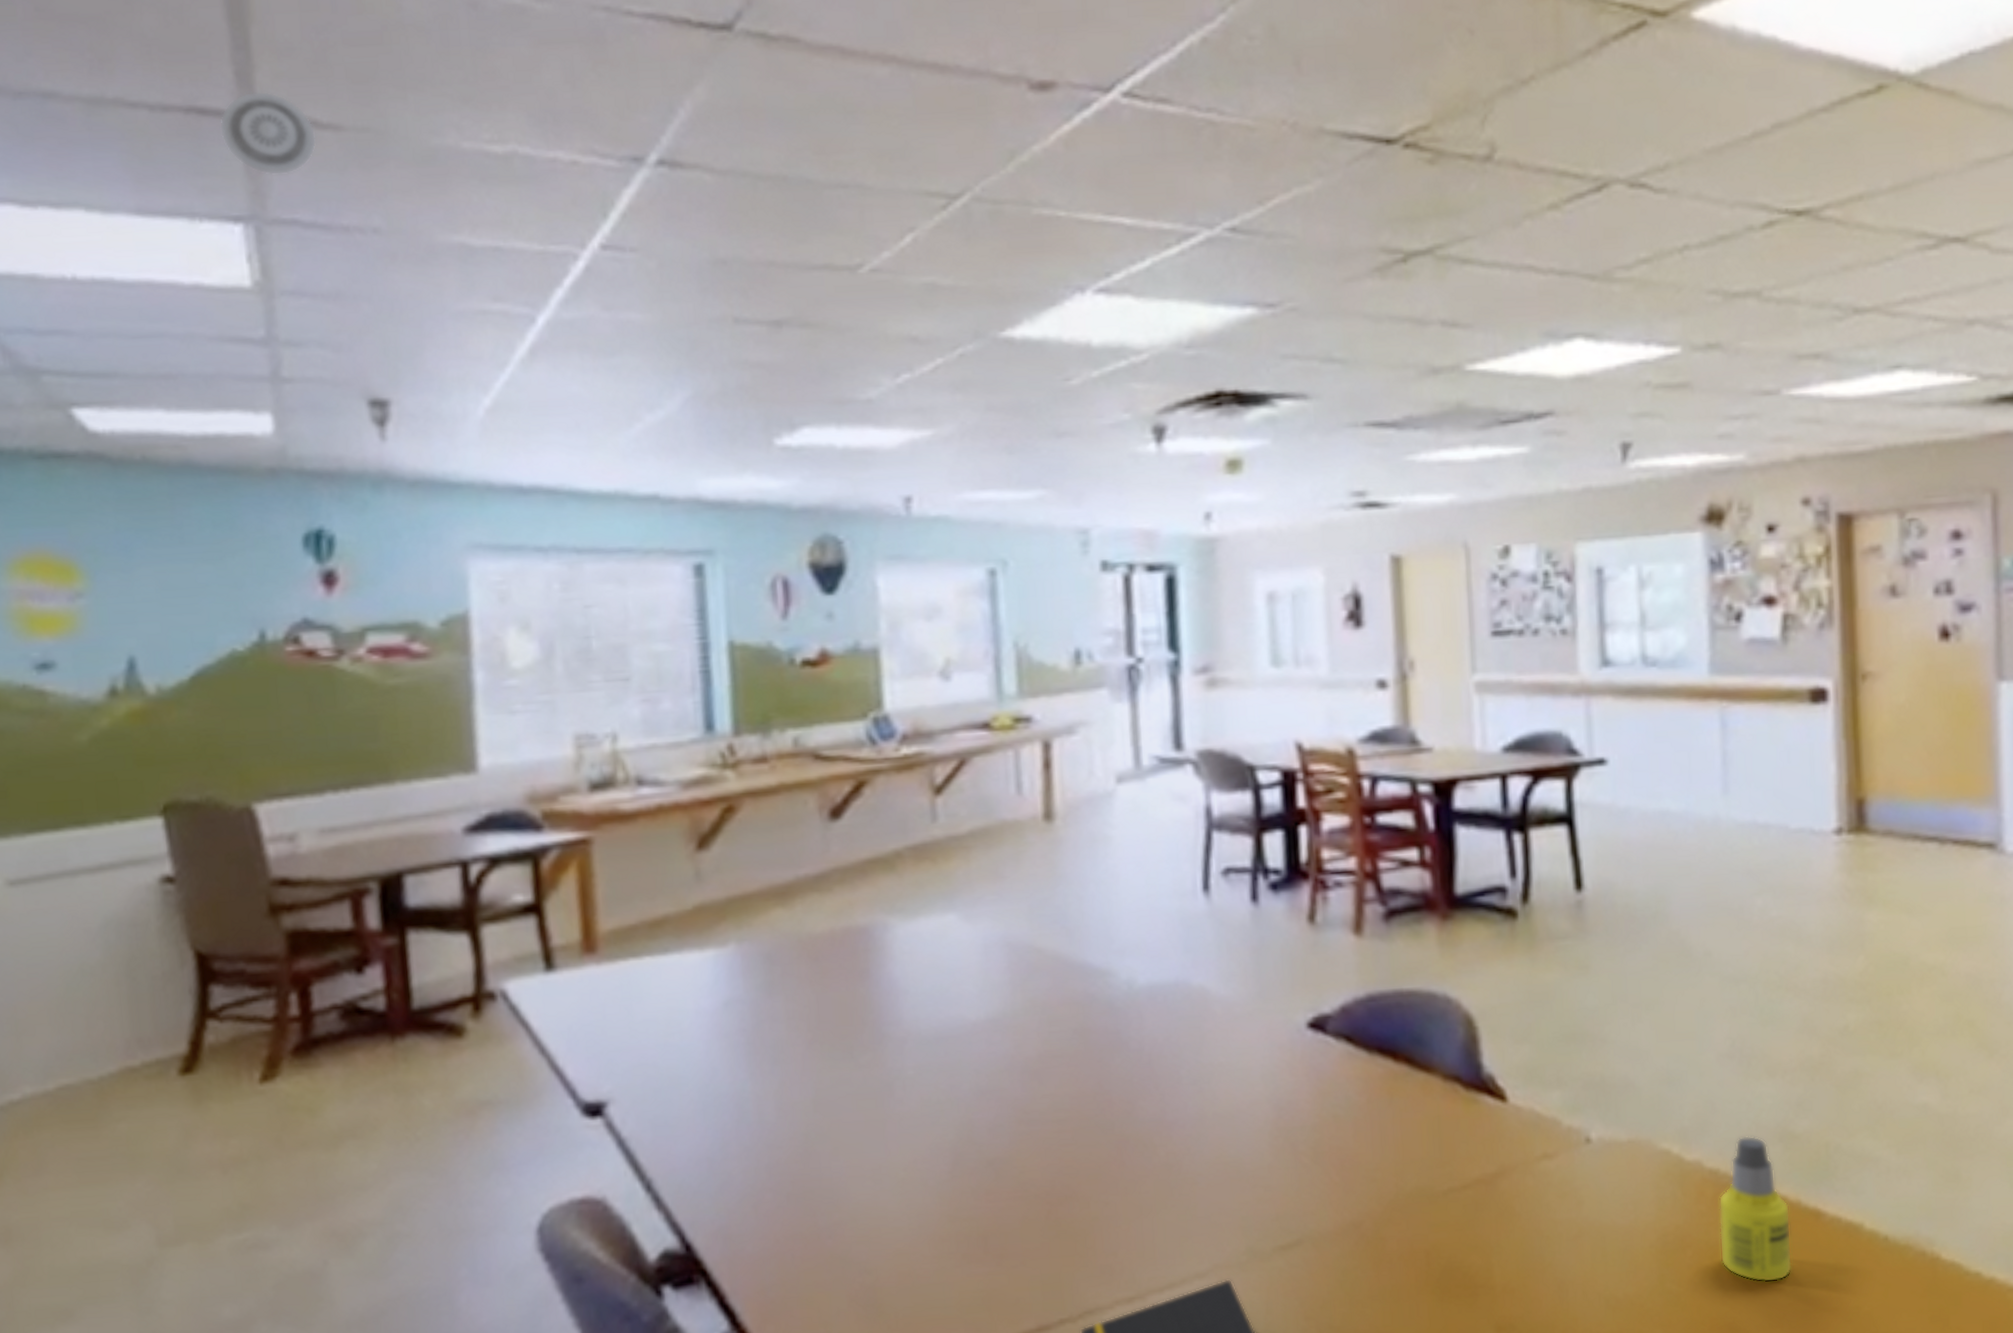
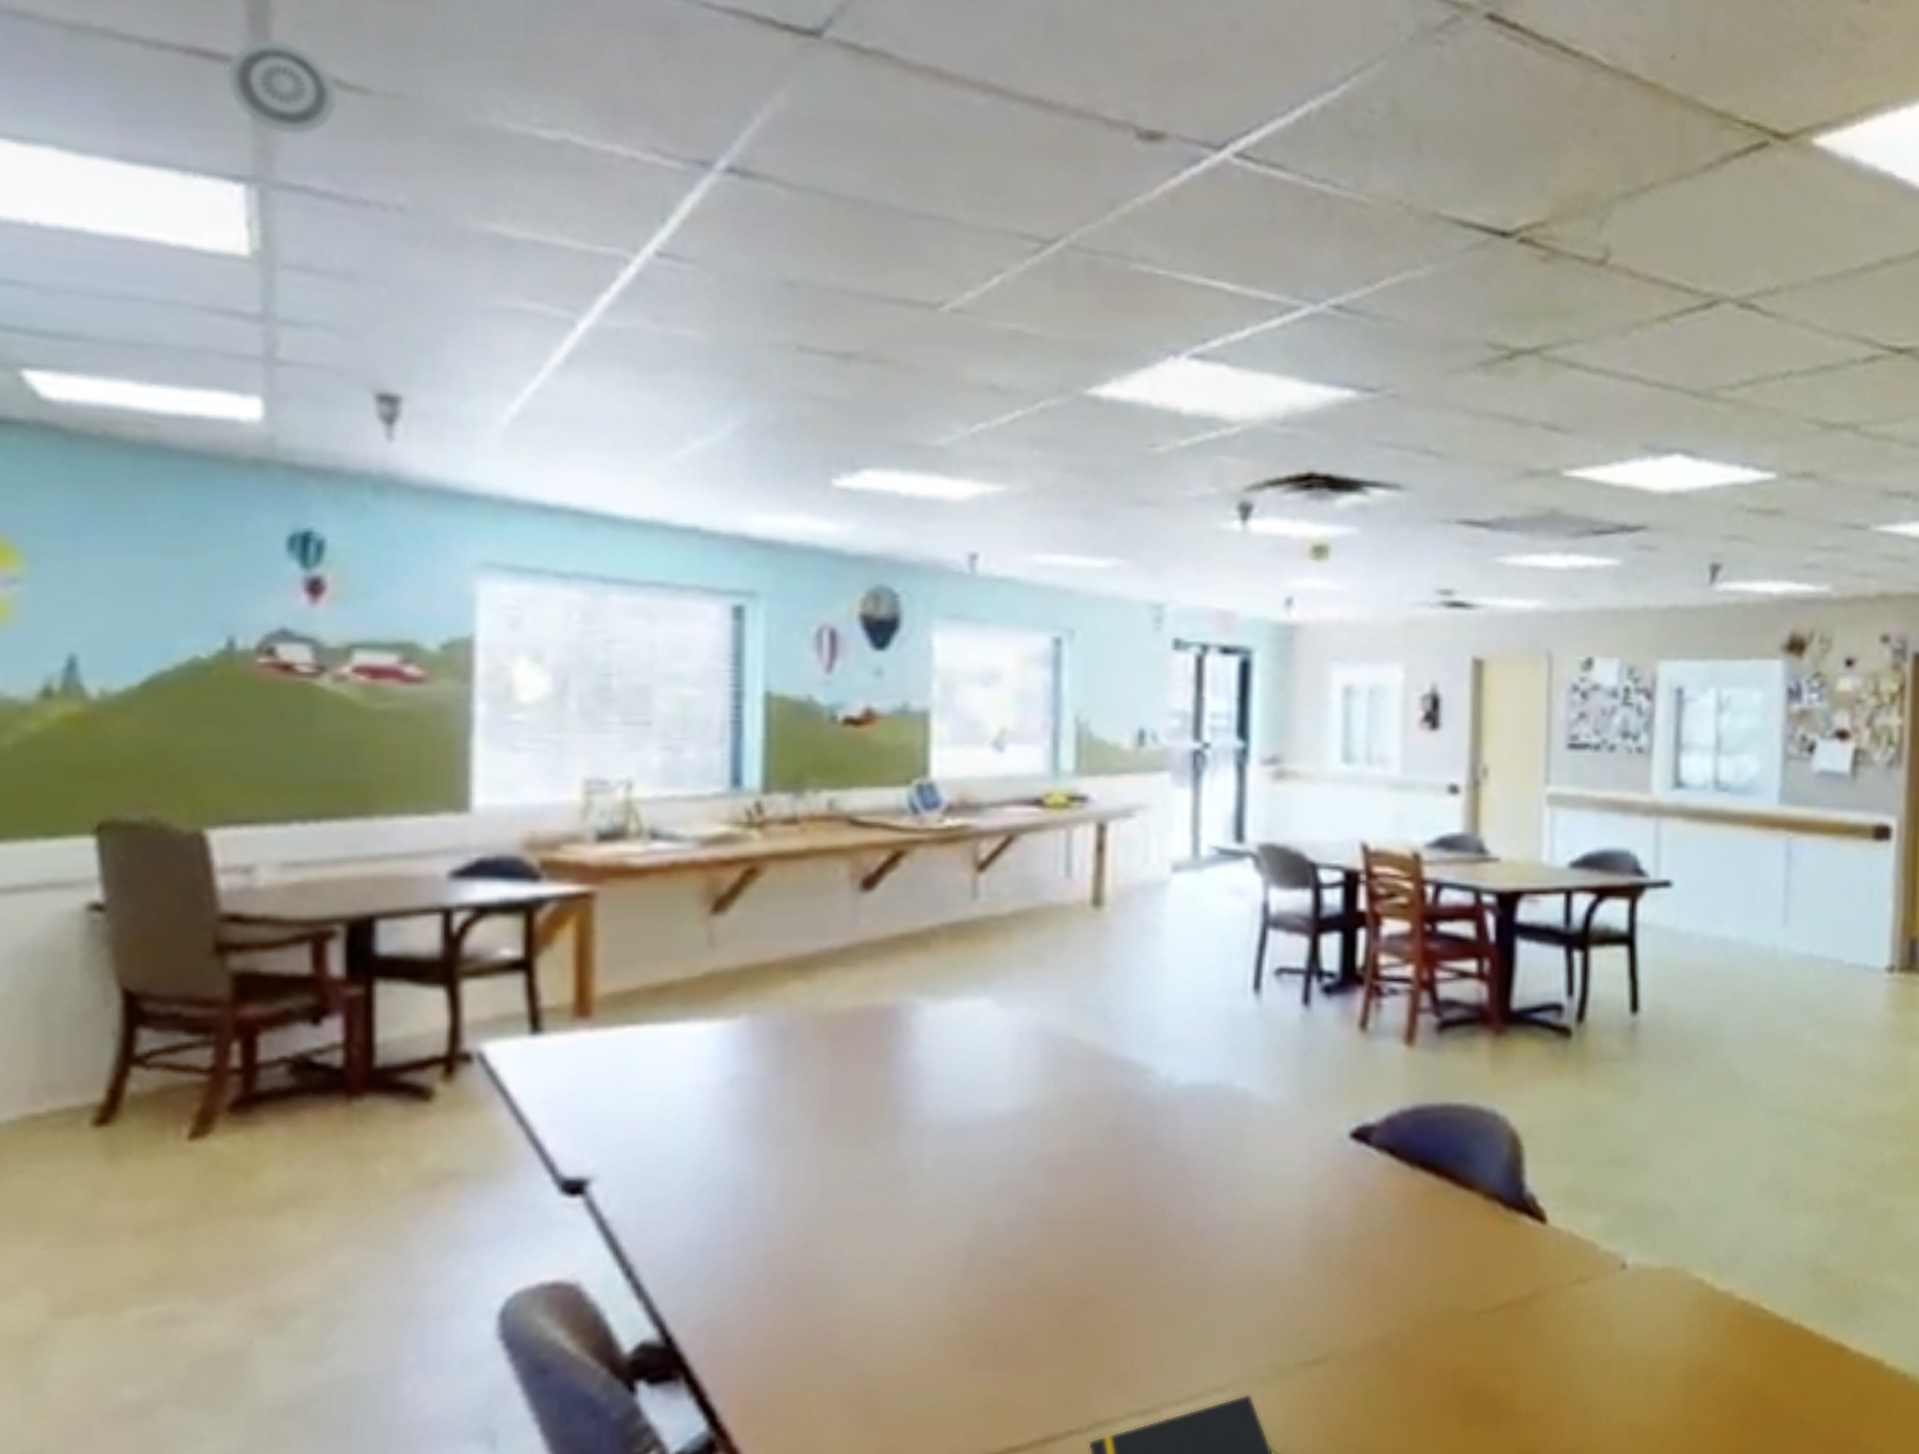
bottle: present [1718,1136,1793,1283] -> none [1744,1268,1815,1416]

